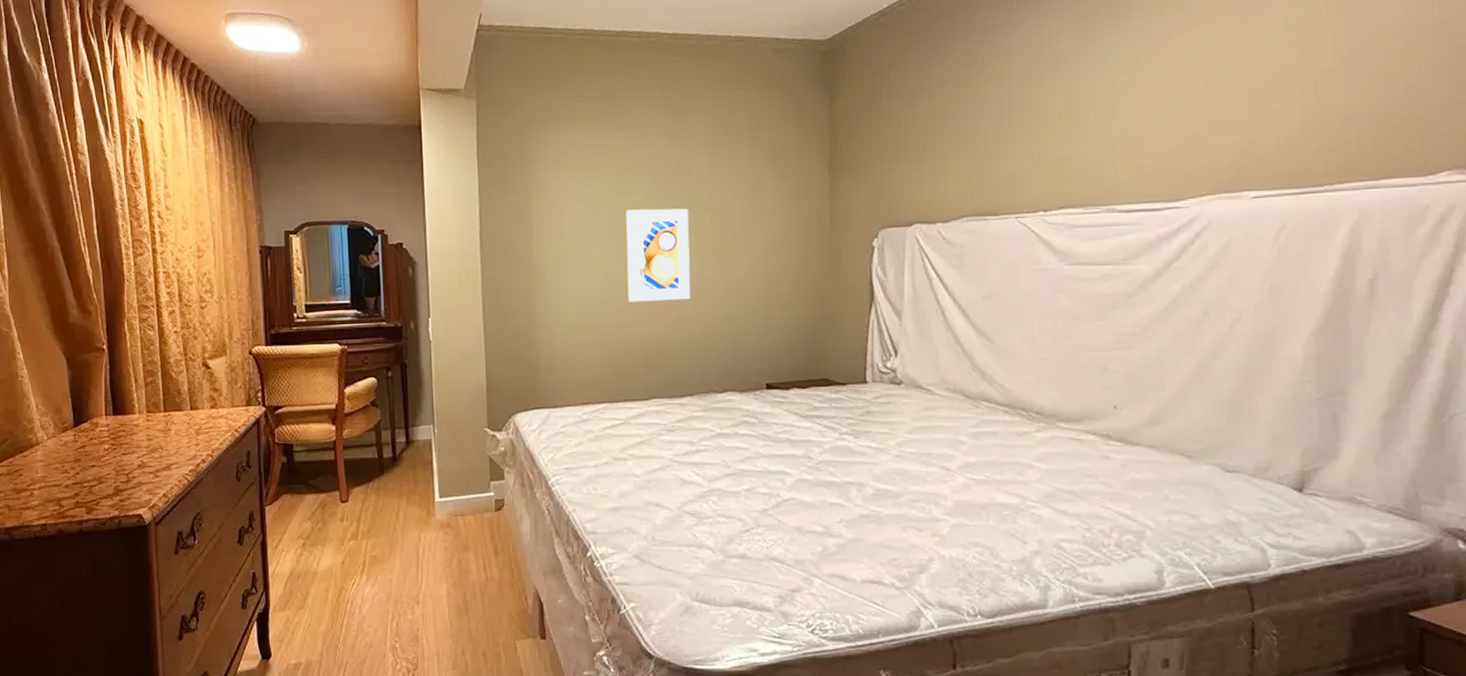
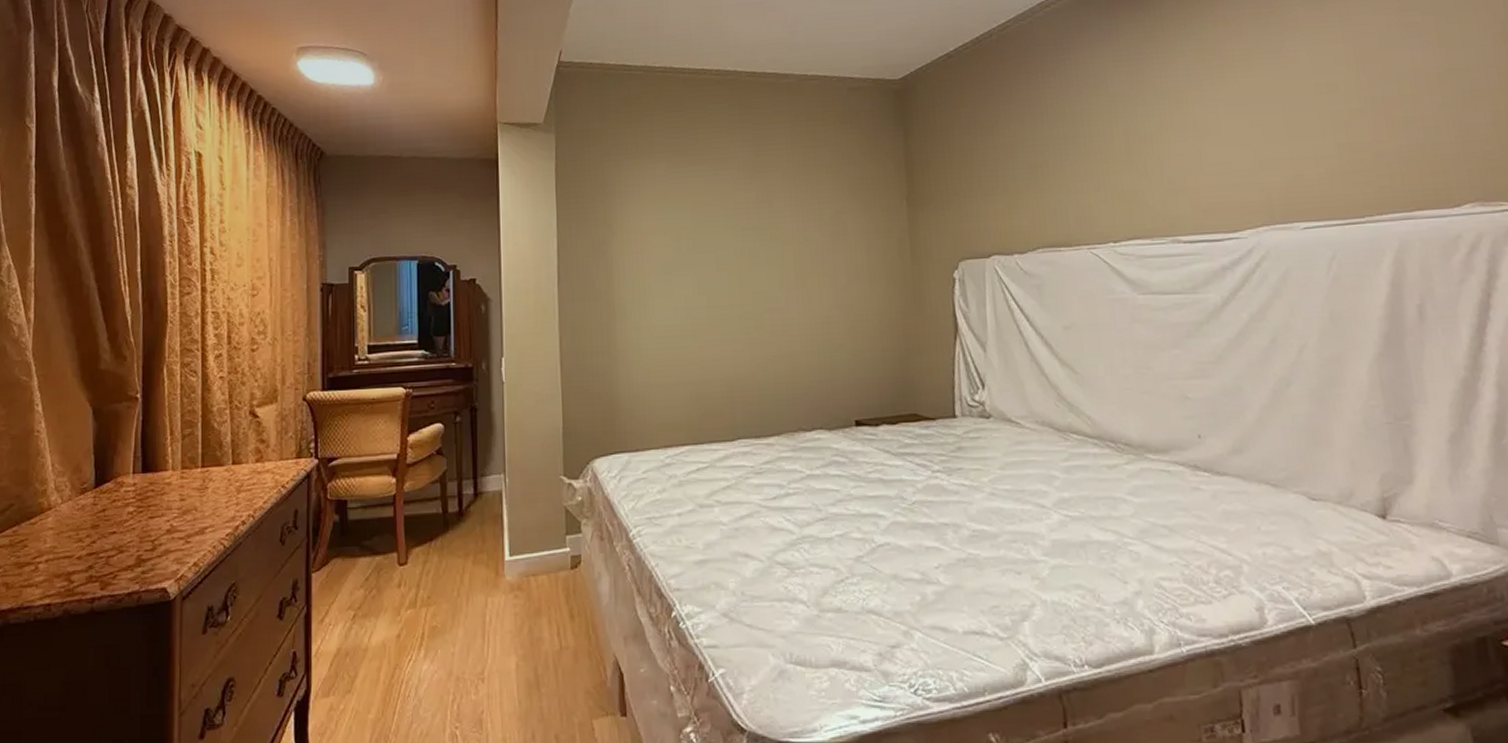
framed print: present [626,208,691,302] -> none [708,241,775,338]

